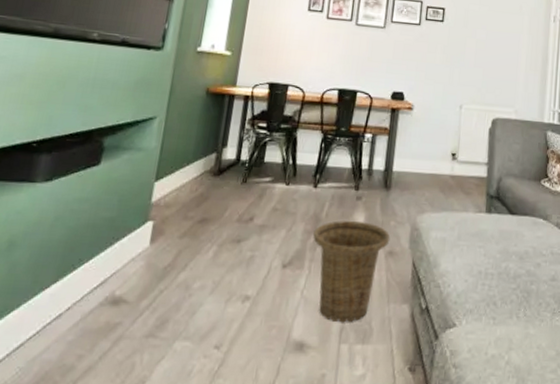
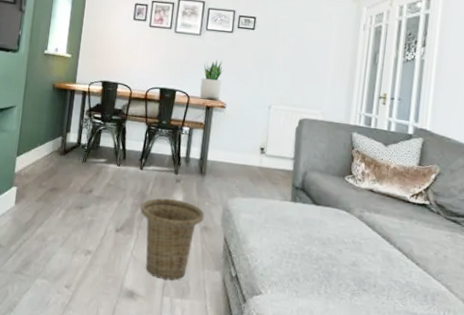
planter: none [384,55,411,102] -> present [200,60,224,101]

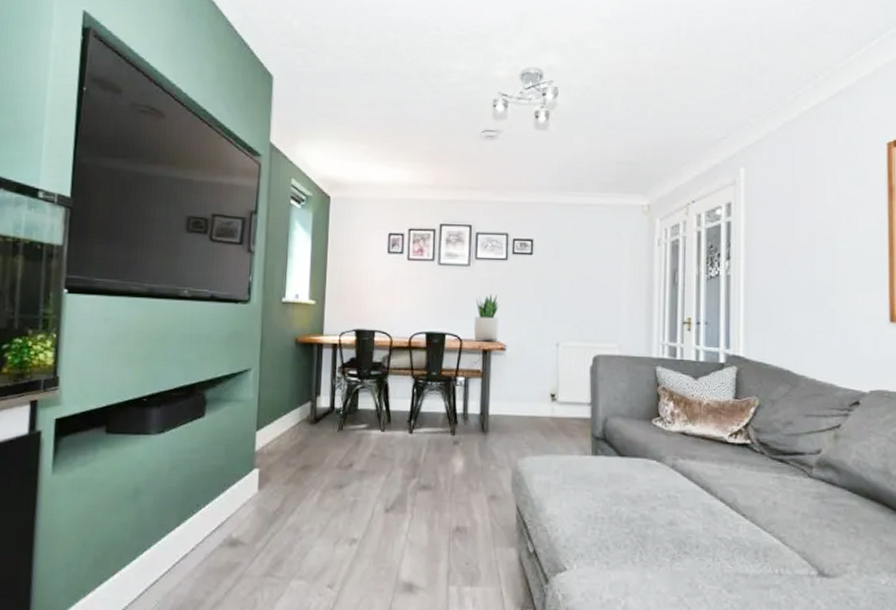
basket: present [140,198,205,280] -> none [413,466,492,566]

